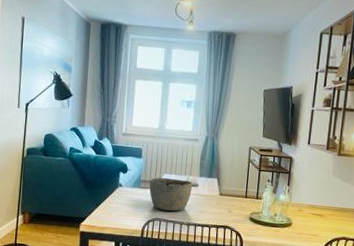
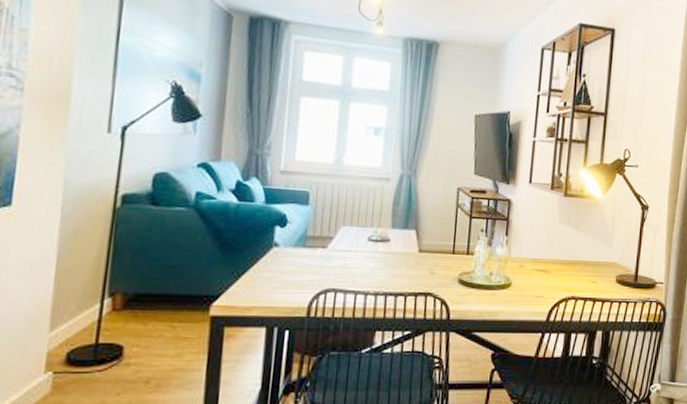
bowl: present [149,177,193,211] -> none [319,231,382,278]

